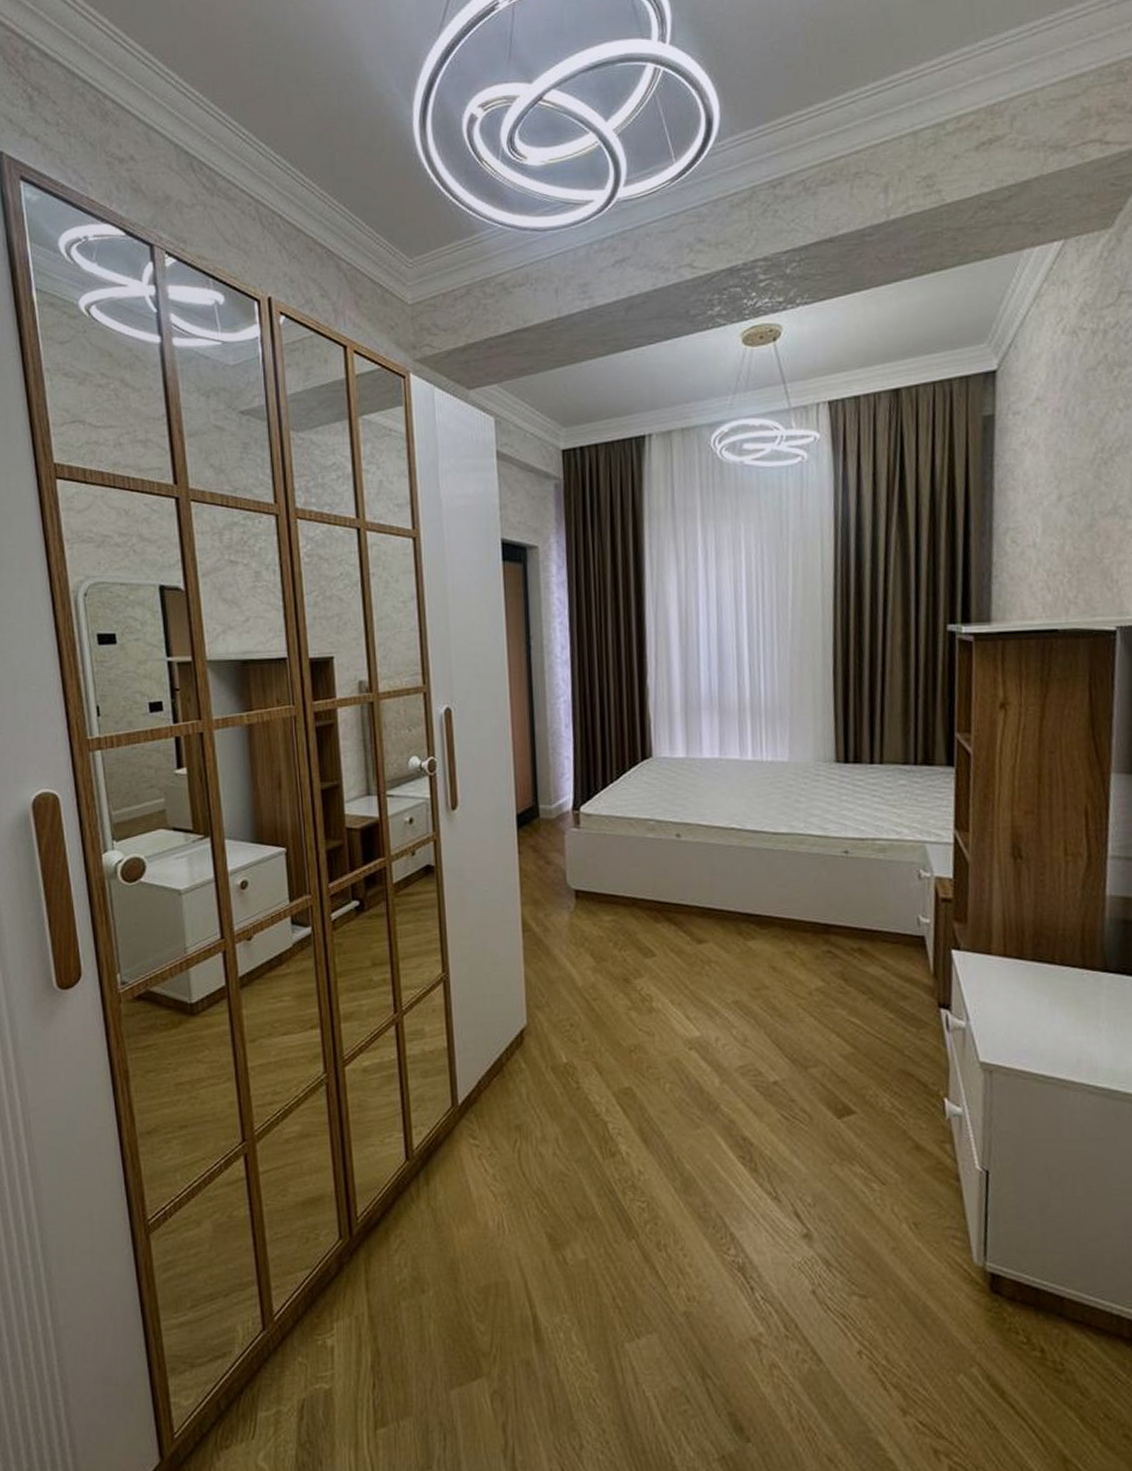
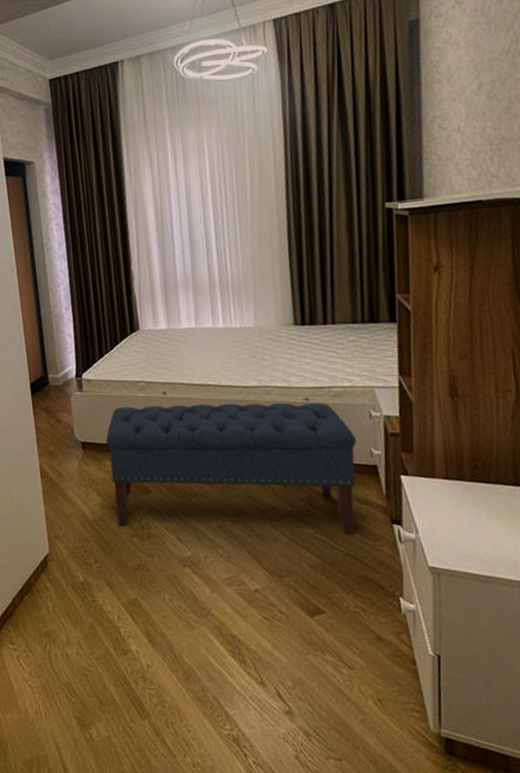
bench: none [604,849,903,1020] -> present [105,402,357,536]

